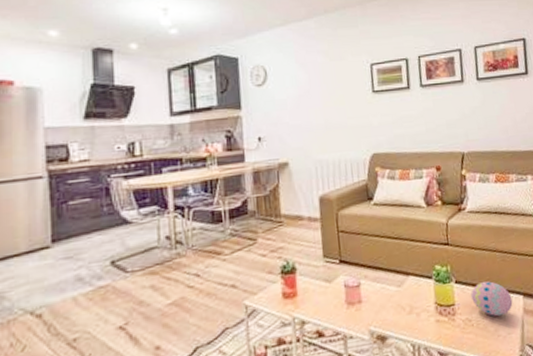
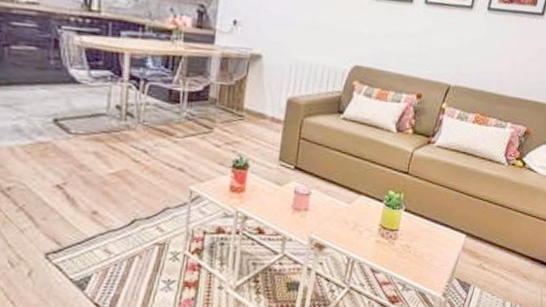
decorative egg: present [471,281,513,317] -> none [416,215,455,249]

